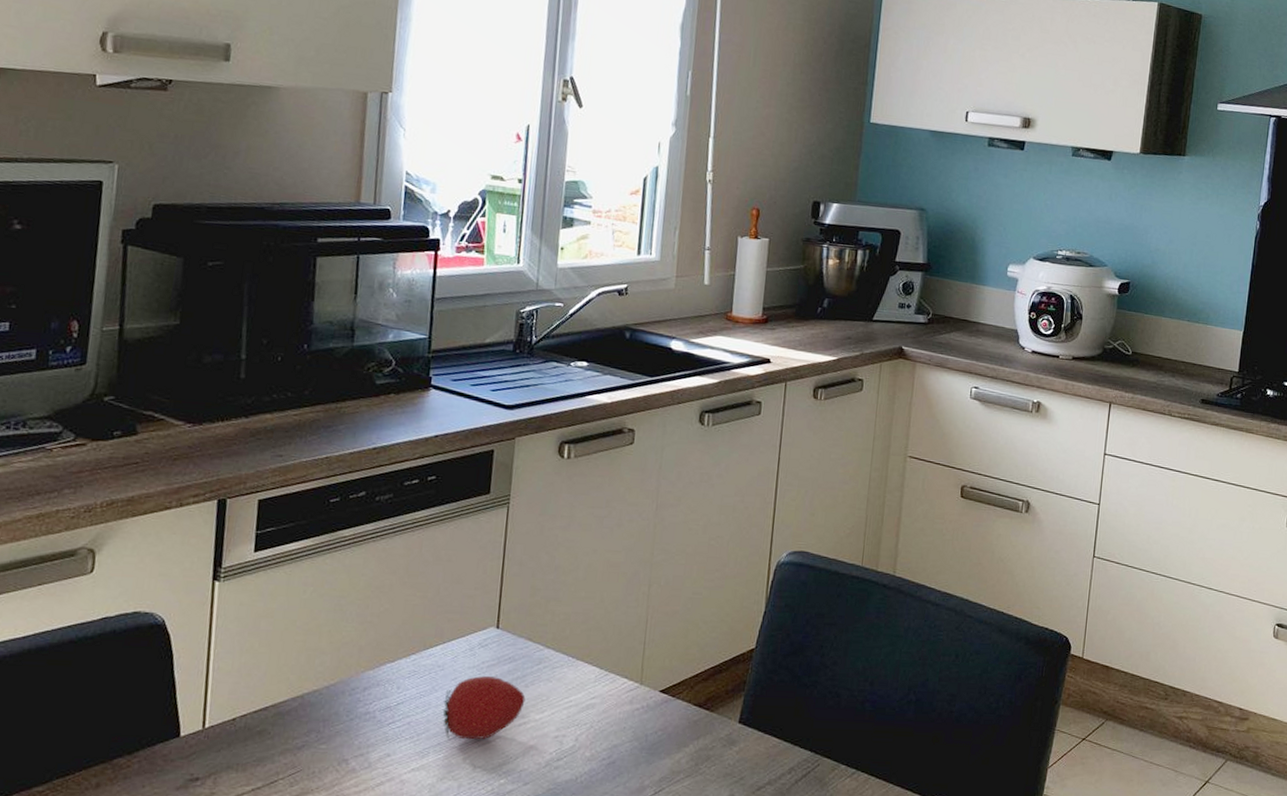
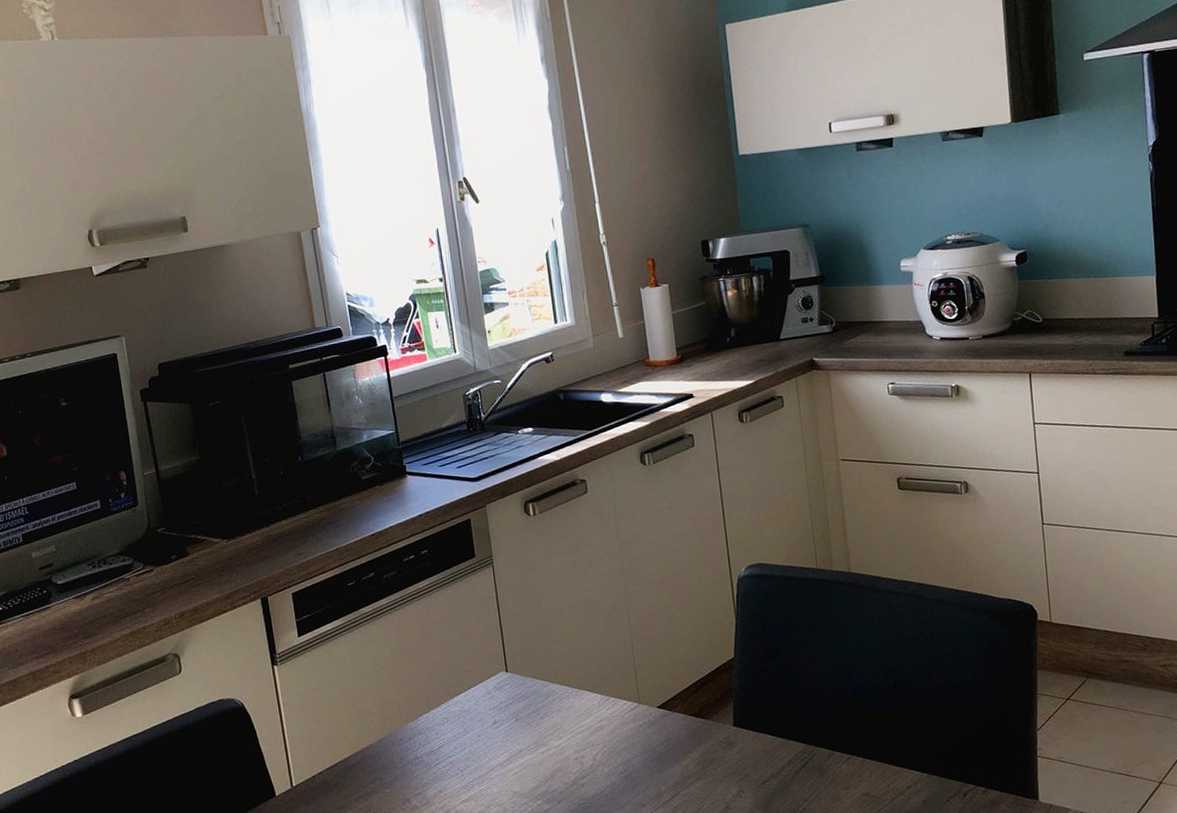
fruit: present [442,675,526,740] -> none [476,713,544,772]

